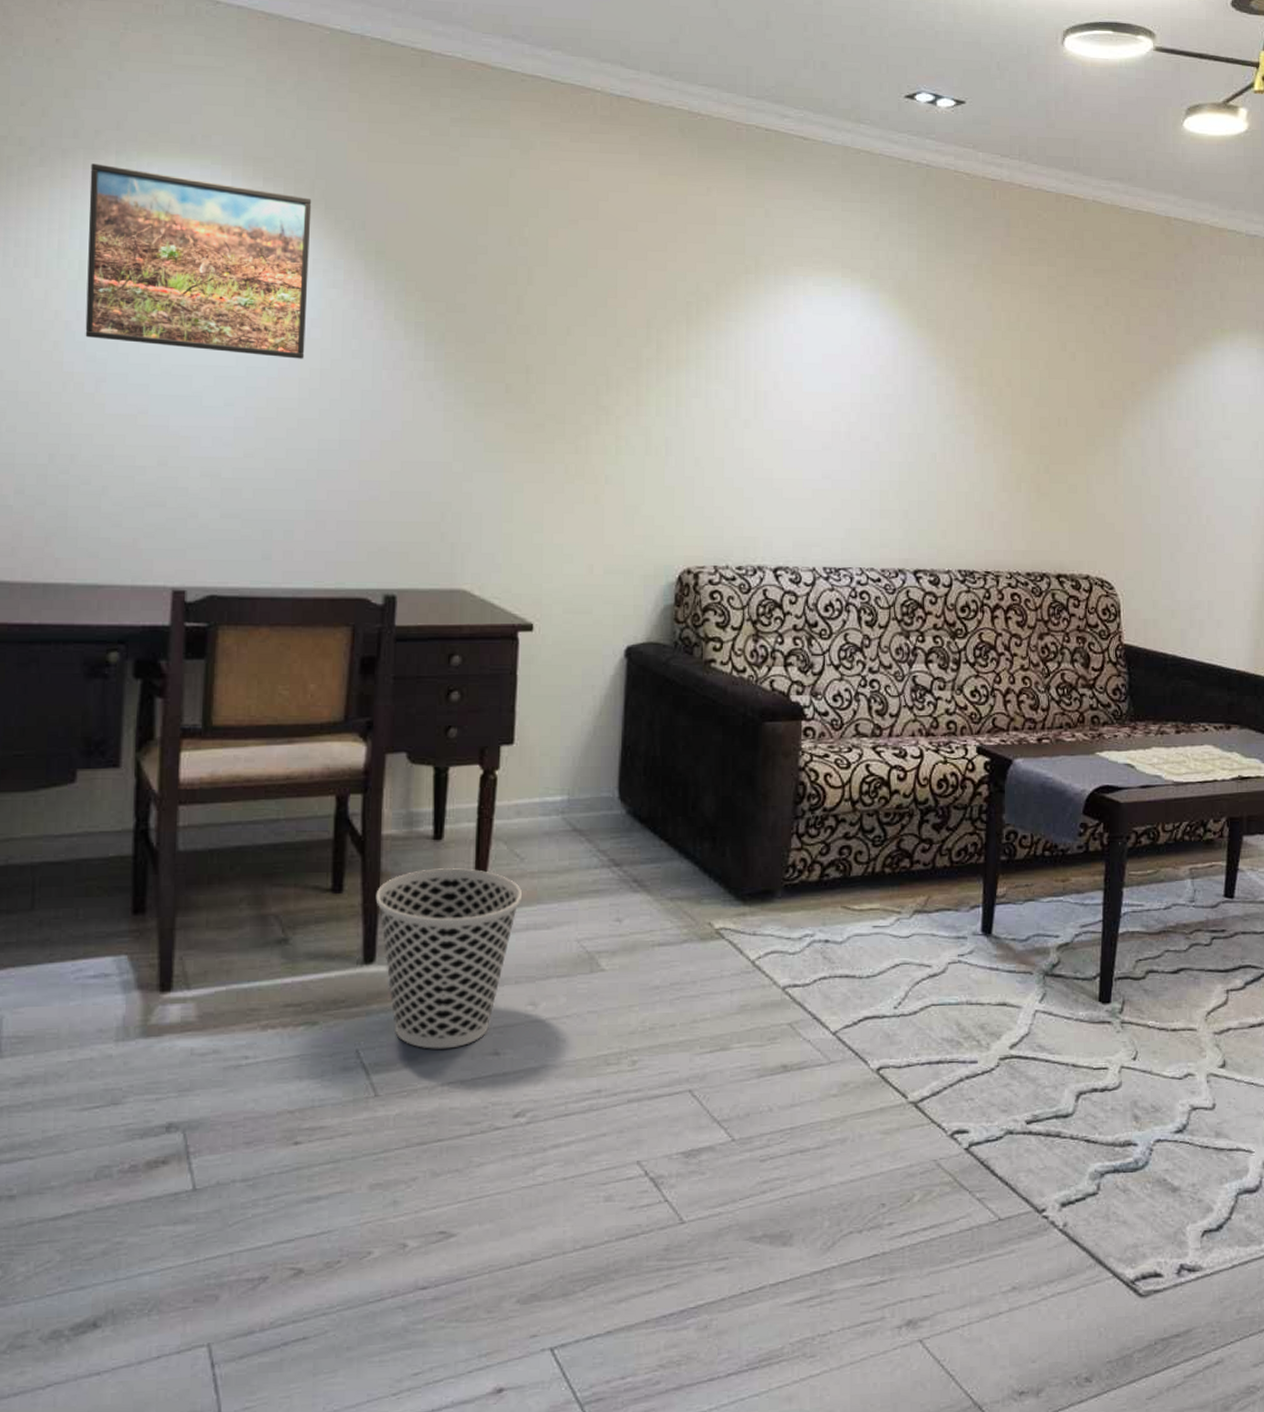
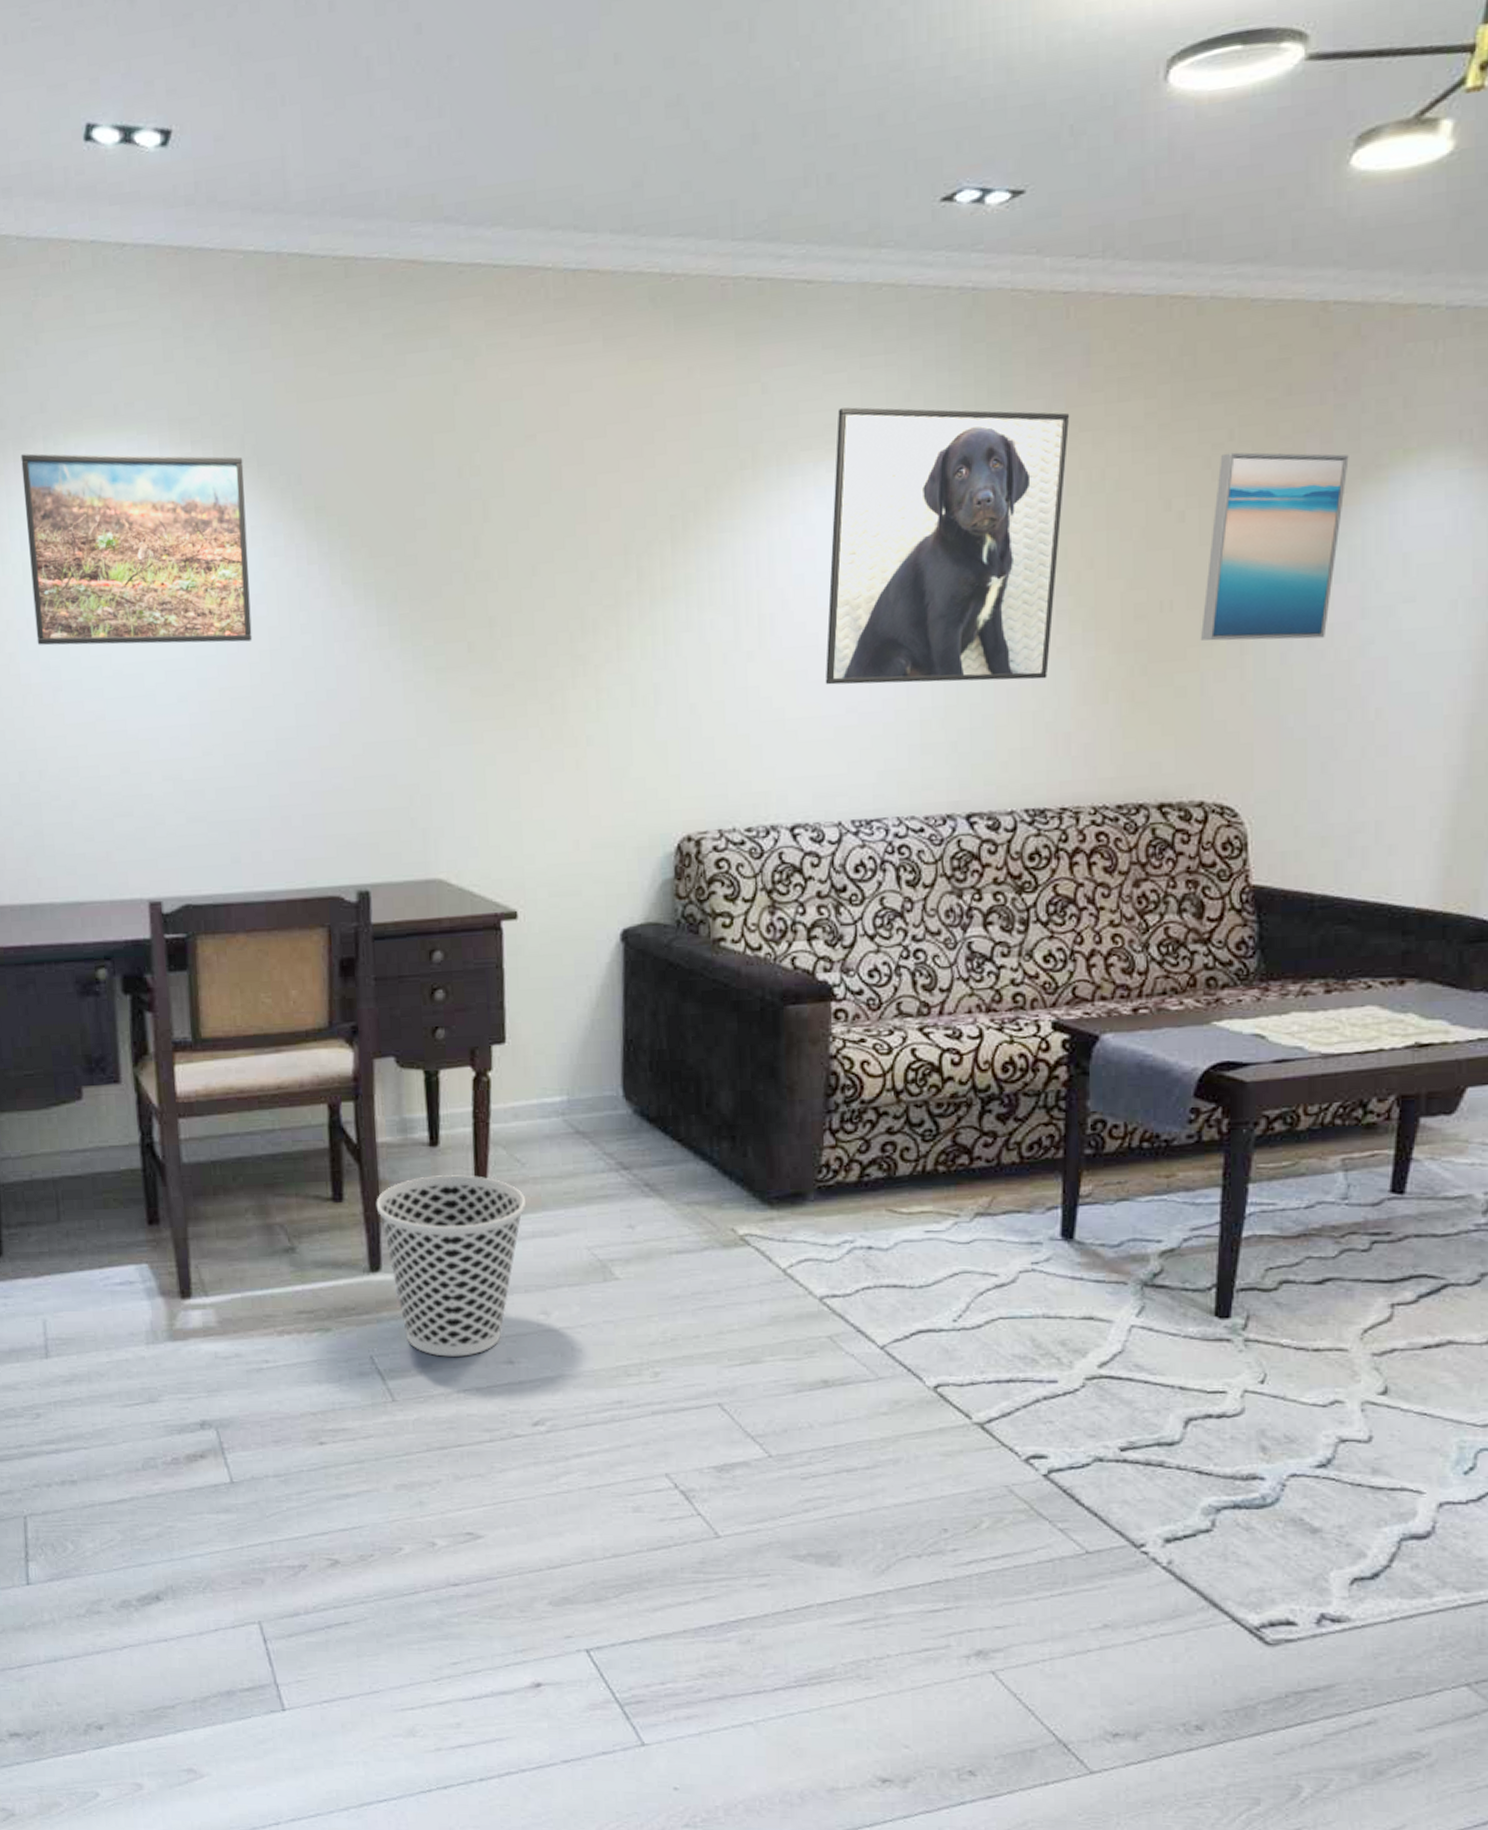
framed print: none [806,238,995,468] -> present [825,407,1070,685]
wall art: none [1086,314,1186,459] -> present [1200,452,1349,641]

